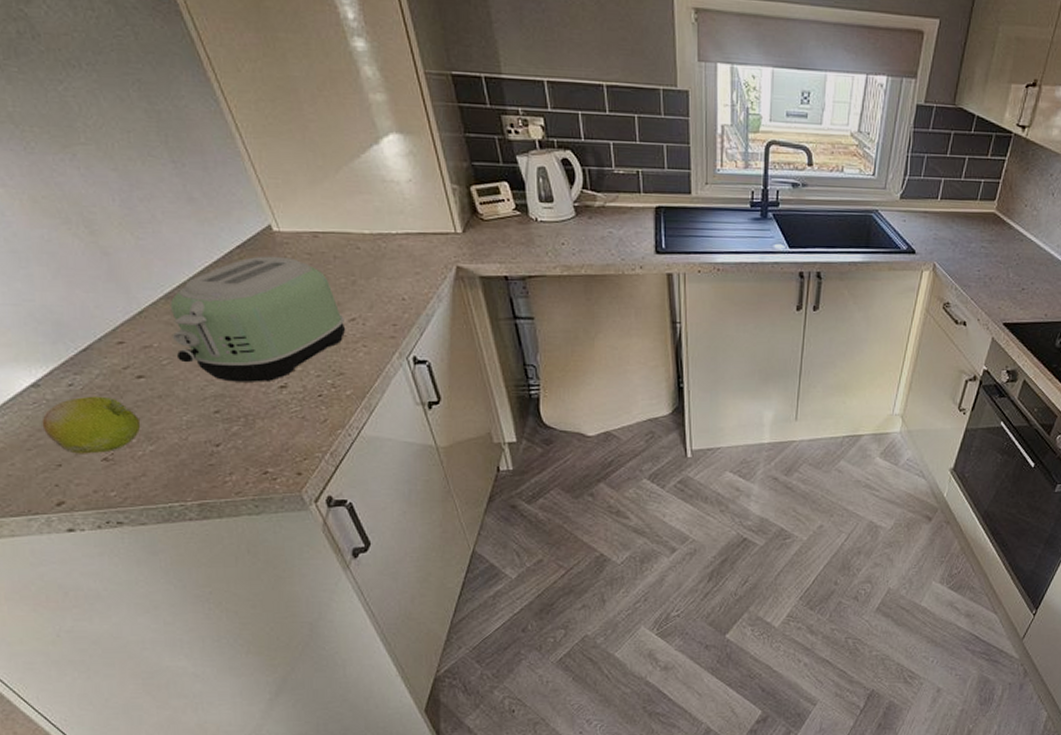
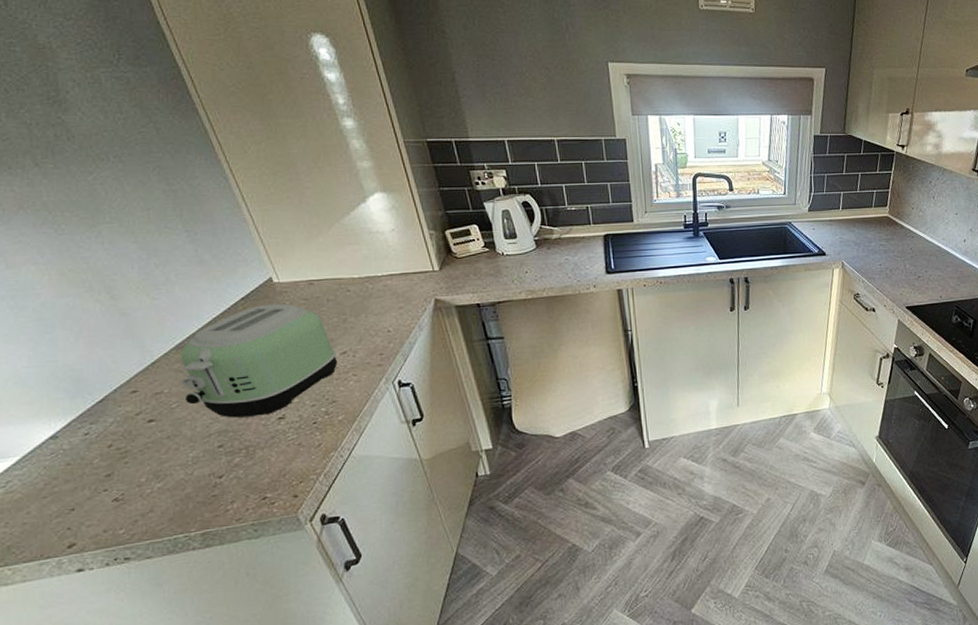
fruit: present [41,396,141,454] -> none [58,441,150,498]

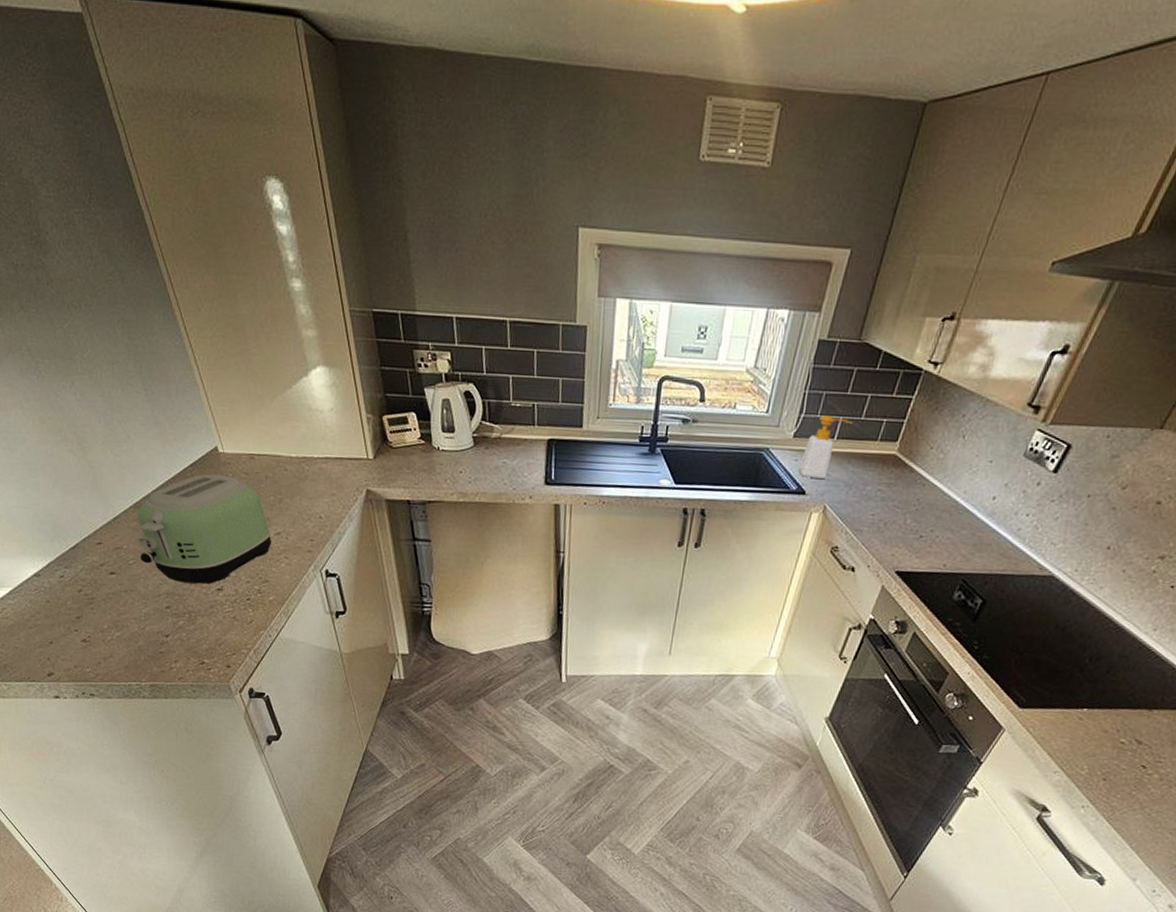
soap bottle: none [816,192,852,242] -> present [798,415,854,479]

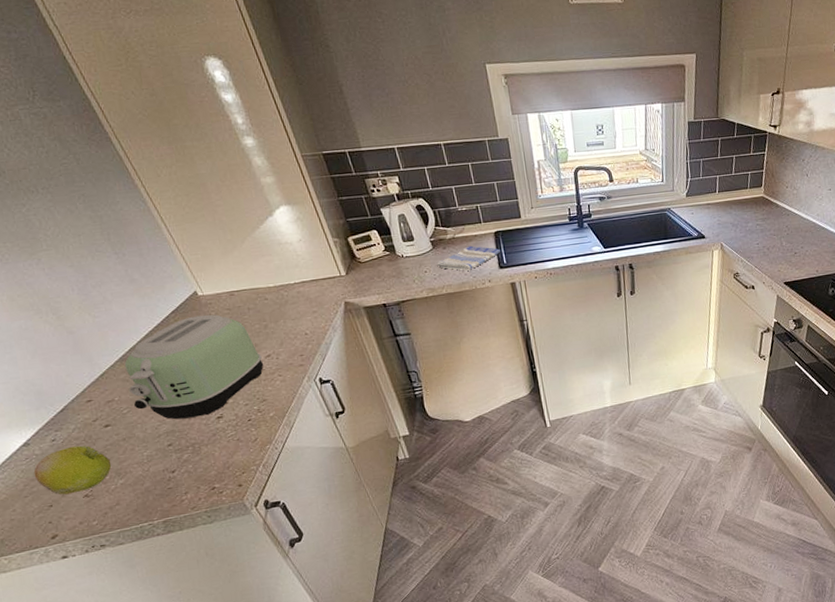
fruit: none [40,587,111,635] -> present [33,445,112,495]
dish towel: none [474,450,552,480] -> present [436,245,502,271]
soap bottle: present [798,415,854,479] -> none [695,176,727,225]

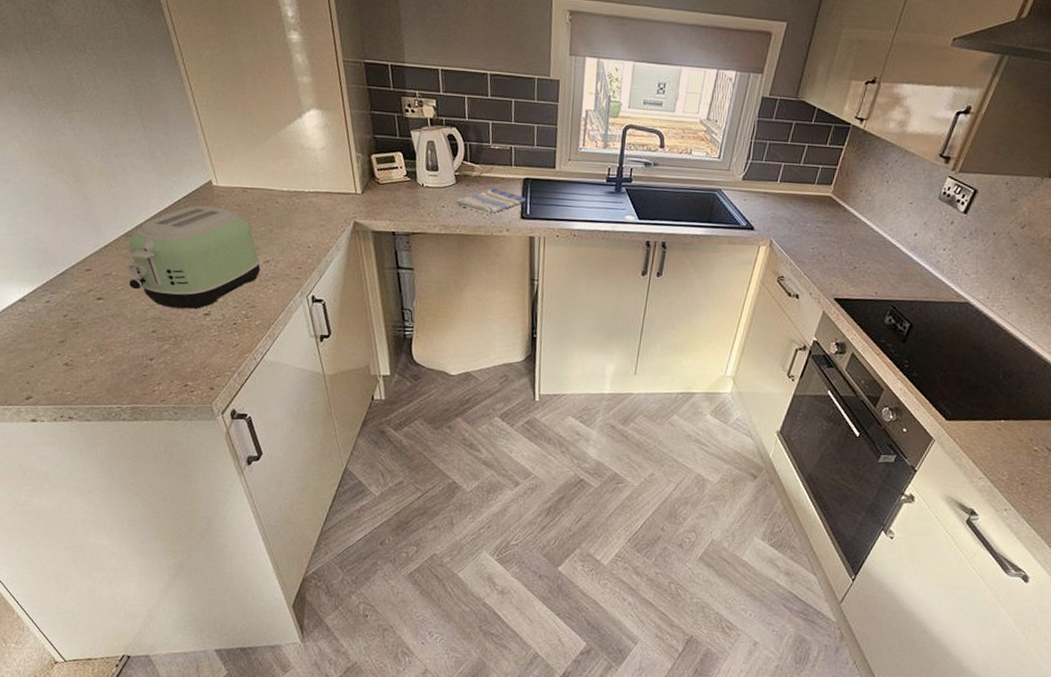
fruit: present [33,445,112,495] -> none [23,311,96,359]

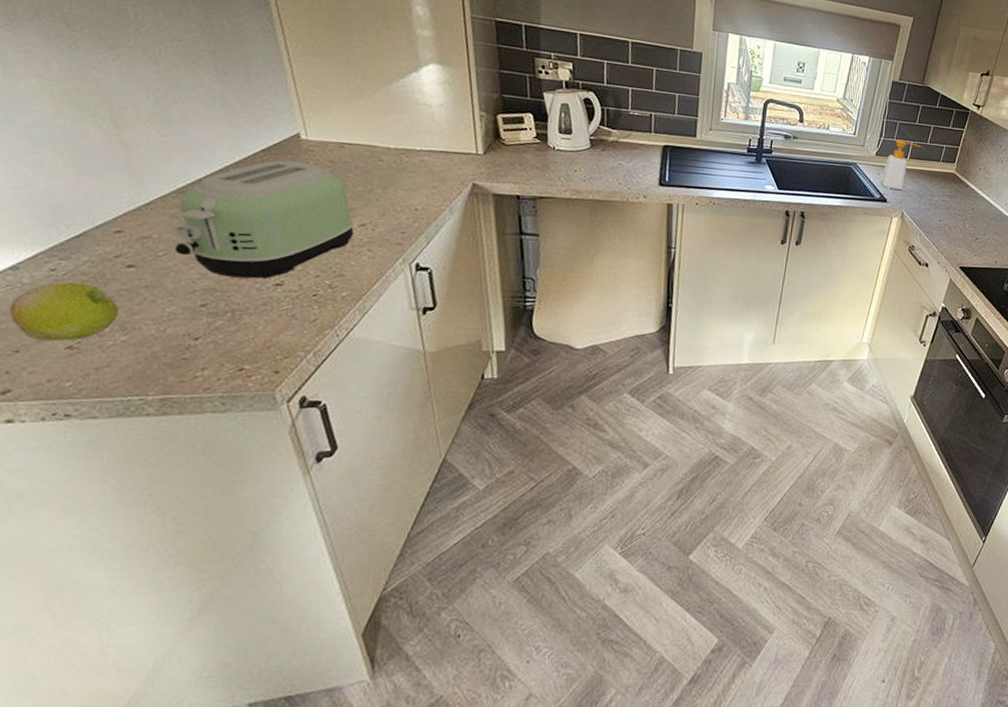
fruit: none [23,311,96,359] -> present [9,282,120,341]
dish towel: present [456,188,527,214] -> none [590,154,666,180]
soap bottle: none [747,161,794,216] -> present [880,139,921,190]

